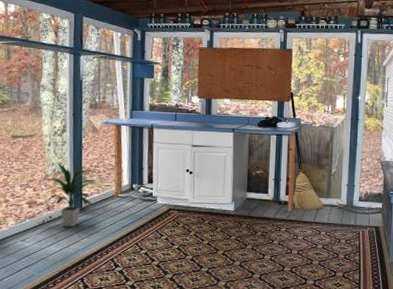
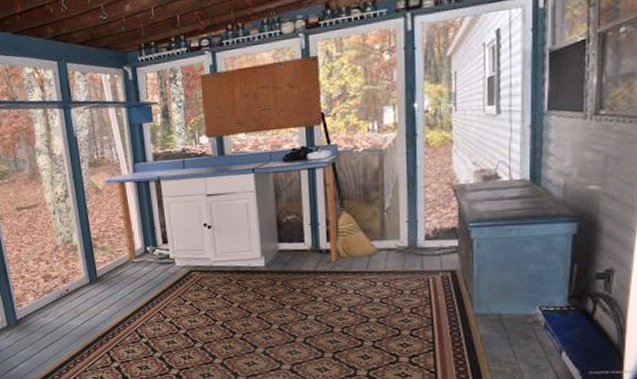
indoor plant: present [44,162,96,227] -> none [55,231,107,300]

